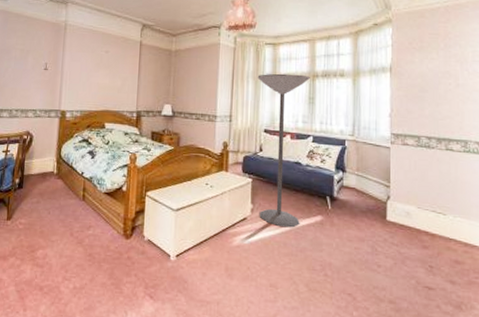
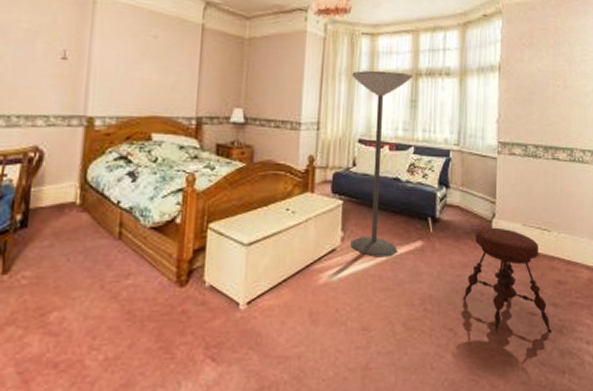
stool: none [361,207,450,307] -> present [463,227,552,333]

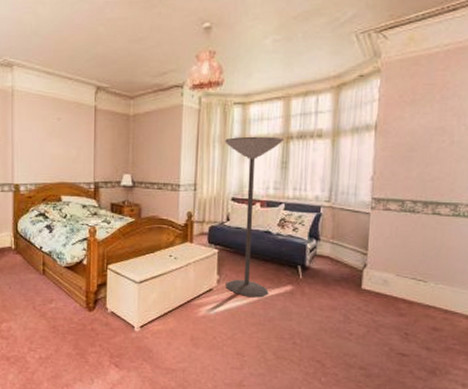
stool: present [463,227,552,333] -> none [331,276,424,373]

